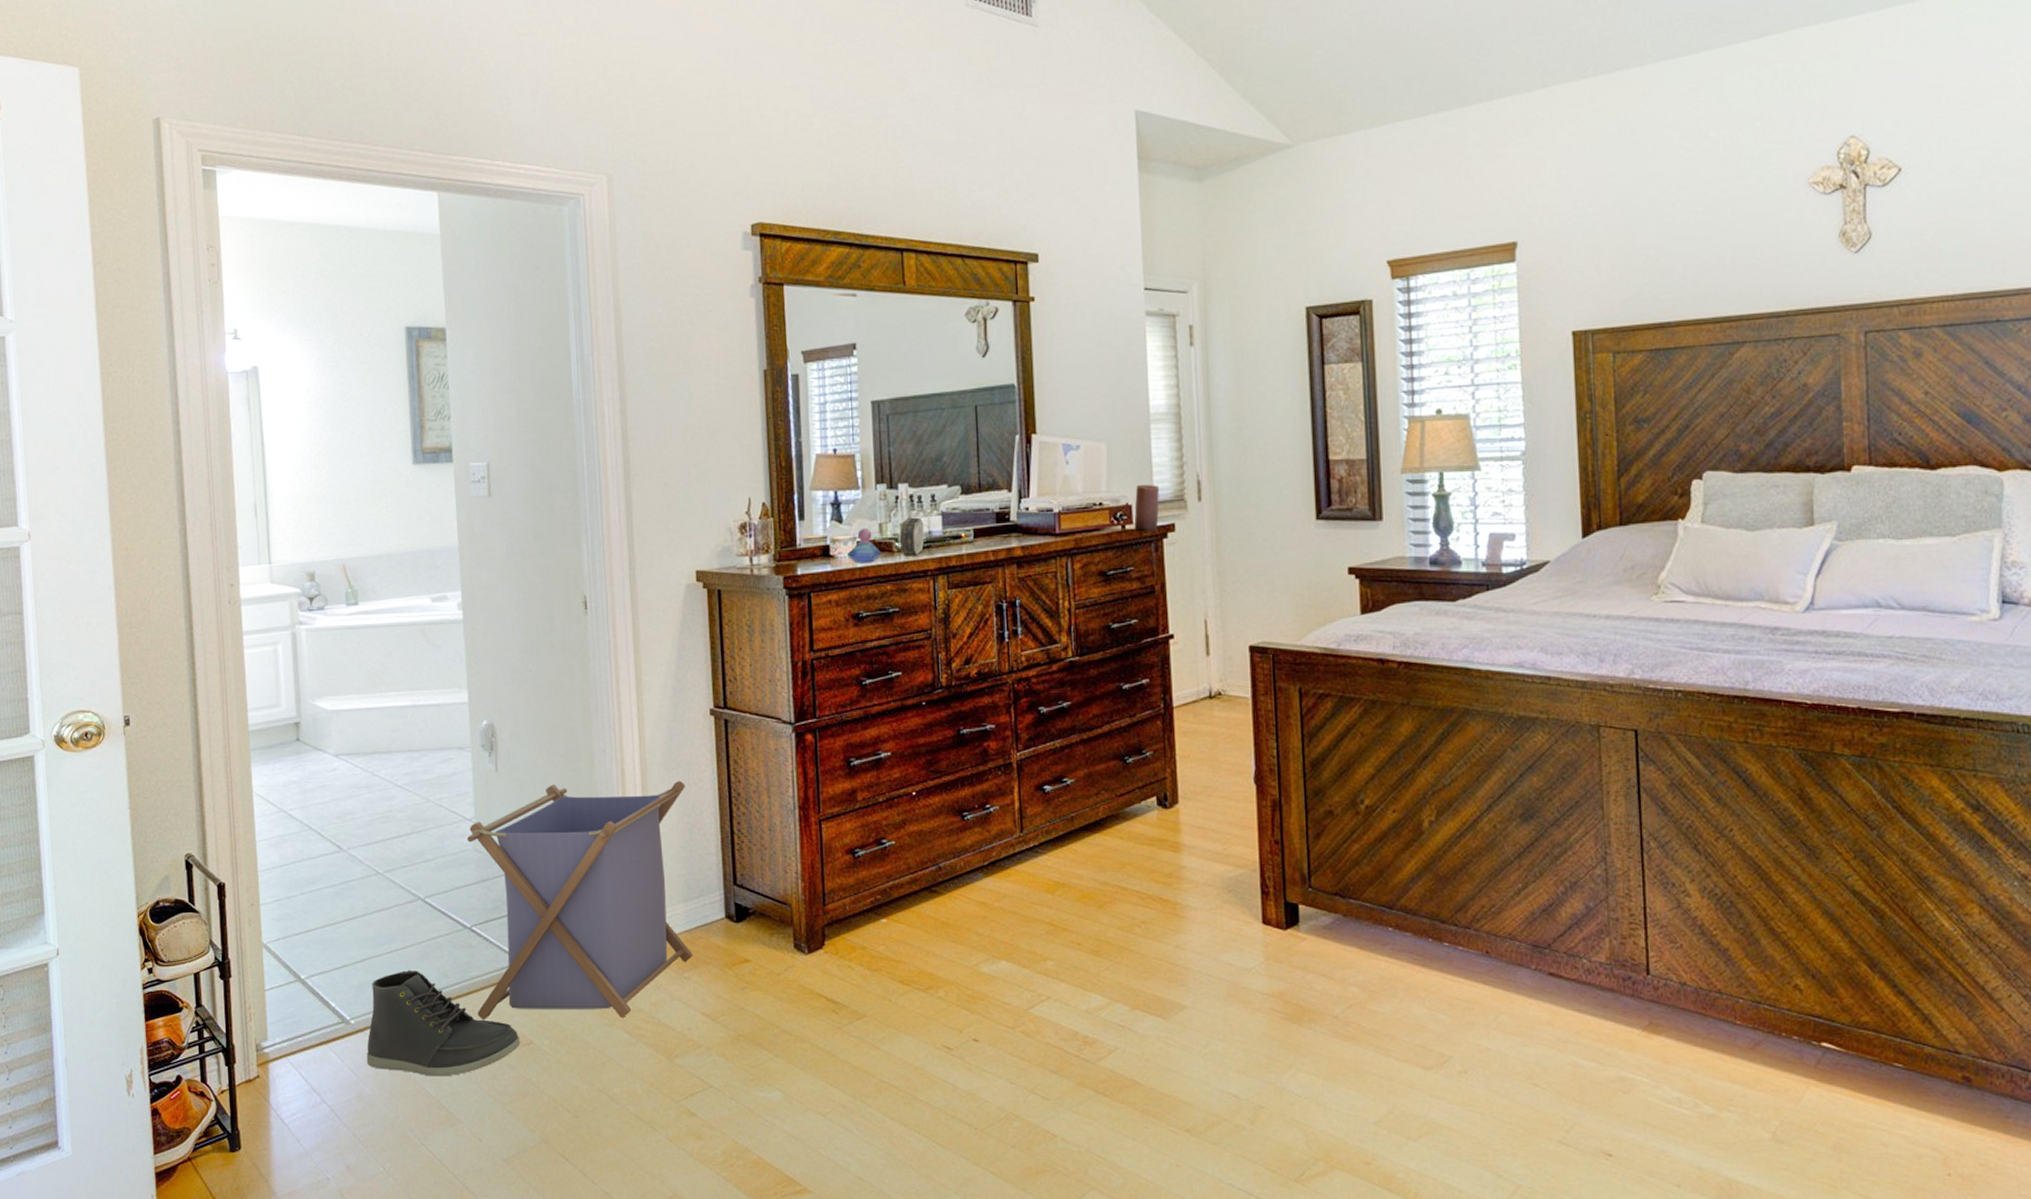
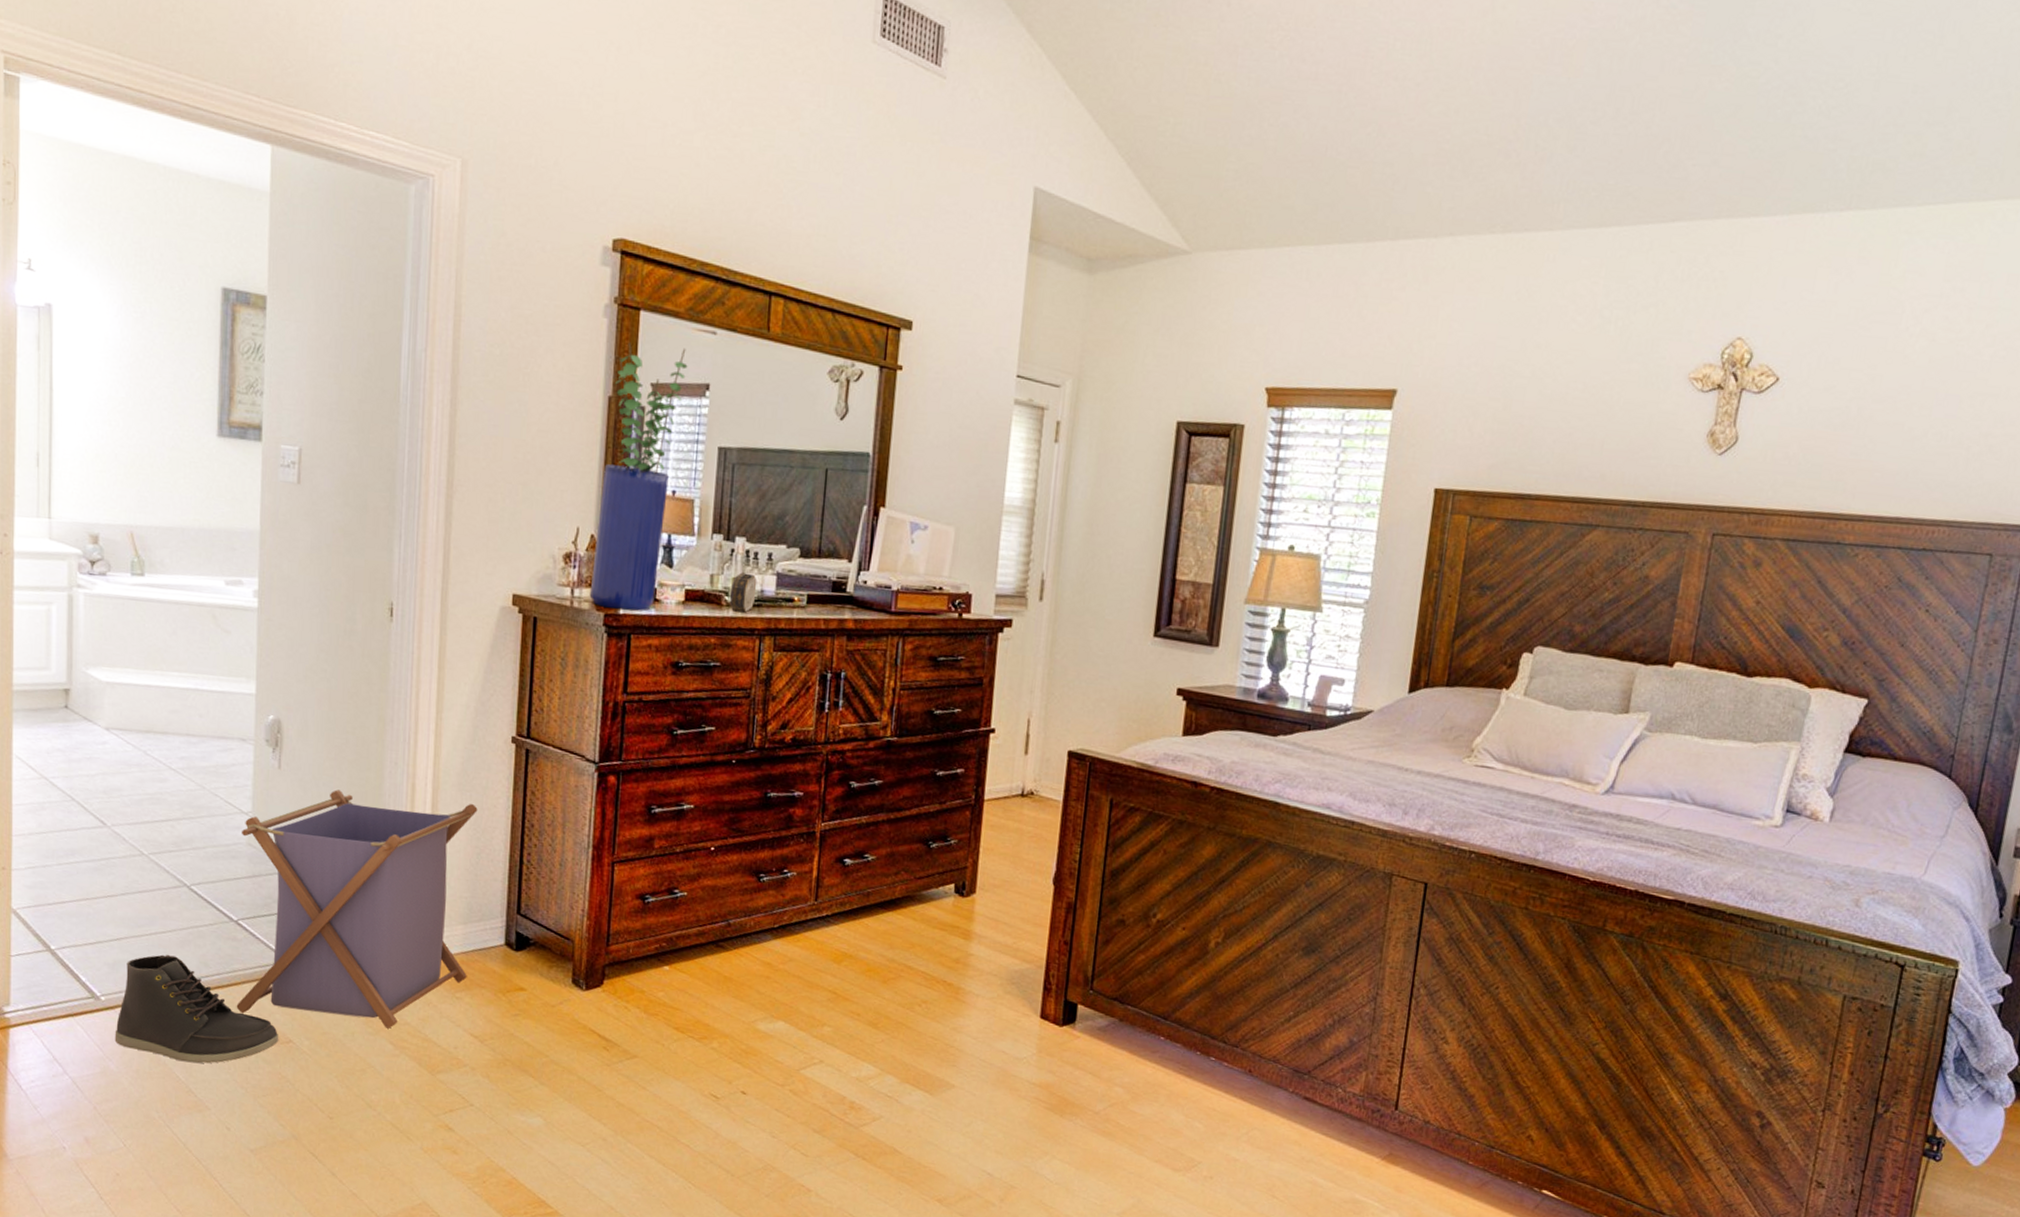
vase: none [767,313,834,572] -> present [589,342,688,612]
perfume bottle: present [848,527,882,564] -> none [674,576,710,614]
candle: present [1134,484,1159,532] -> none [971,574,1002,625]

